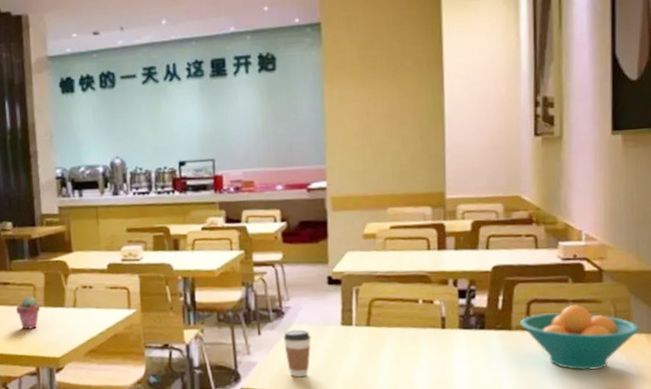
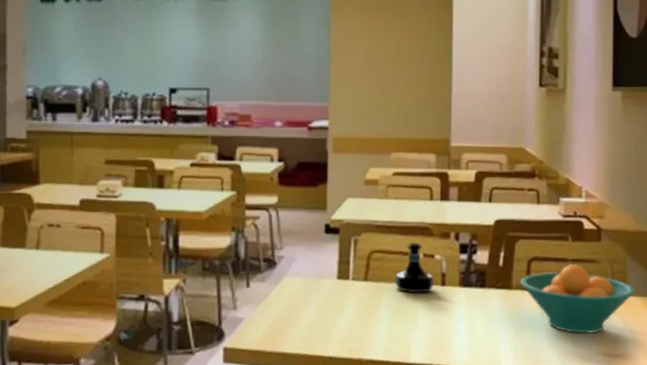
coffee cup: present [283,329,311,378] -> none [274,282,304,337]
tequila bottle: none [395,290,435,337] -> present [394,242,435,294]

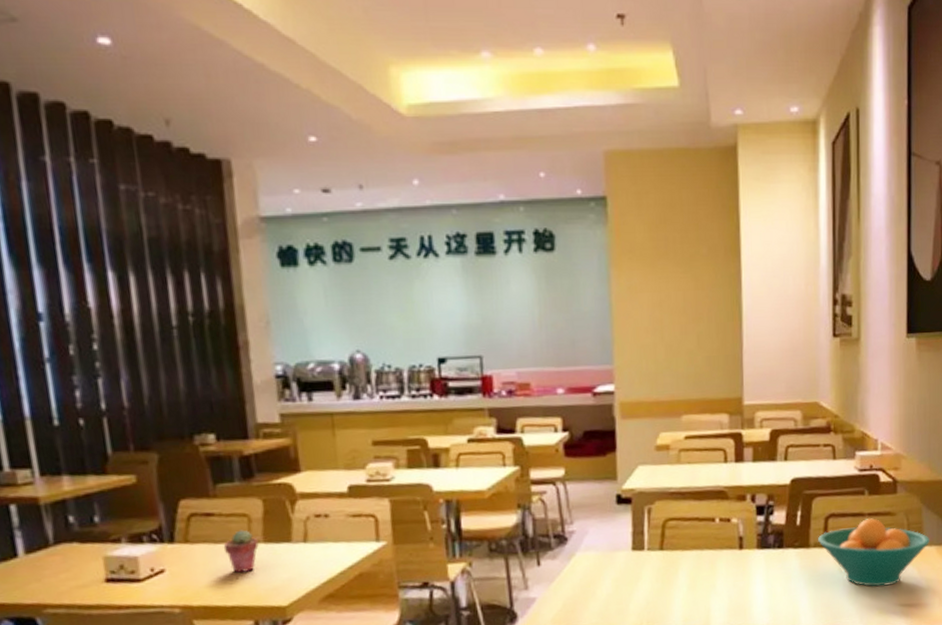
tequila bottle: present [394,242,435,294] -> none [691,507,732,559]

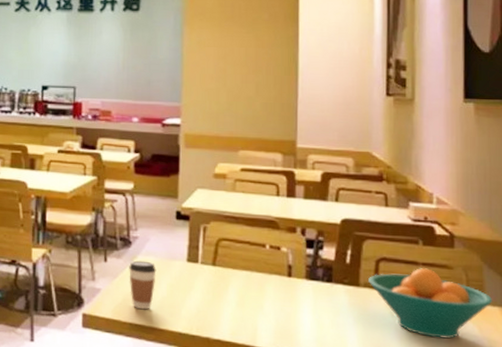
coffee cup: none [567,557,599,613] -> present [129,260,157,310]

